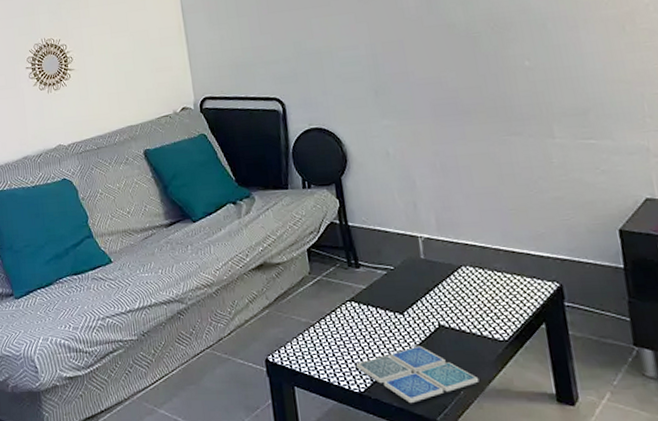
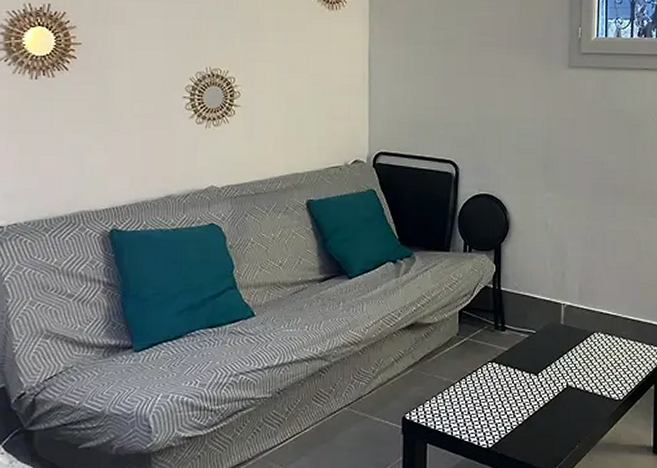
drink coaster: present [356,345,480,404] -> none [488,404,593,458]

